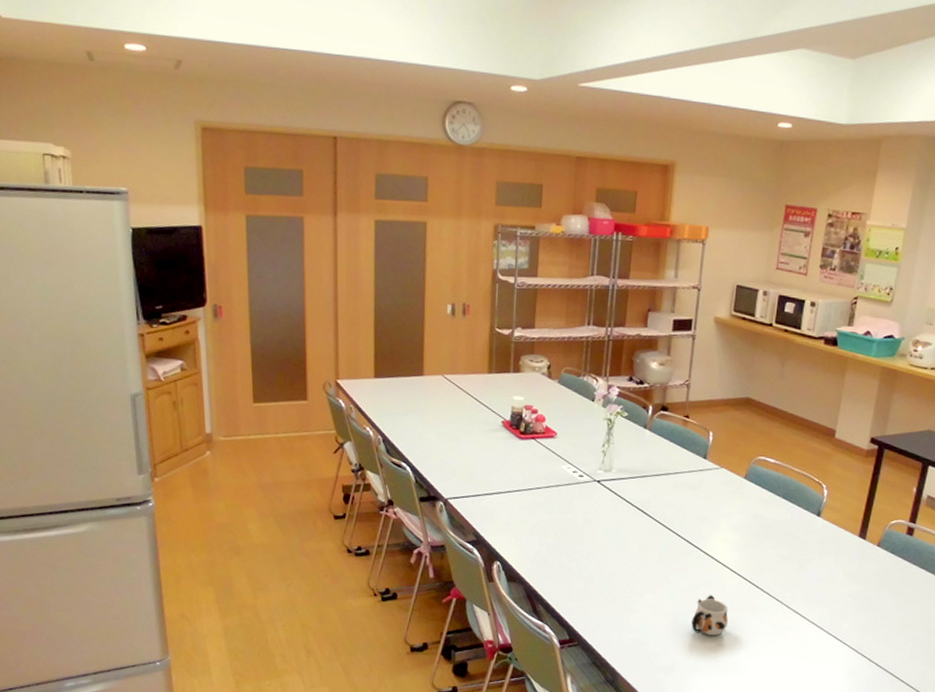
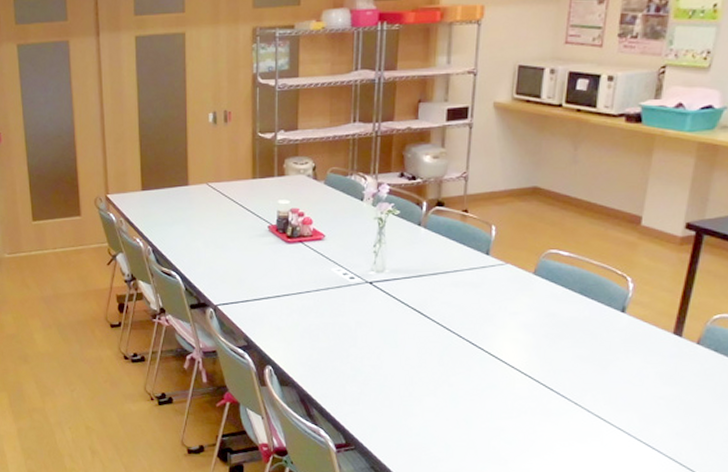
mug: present [691,595,729,635] -> none [477,398,520,441]

